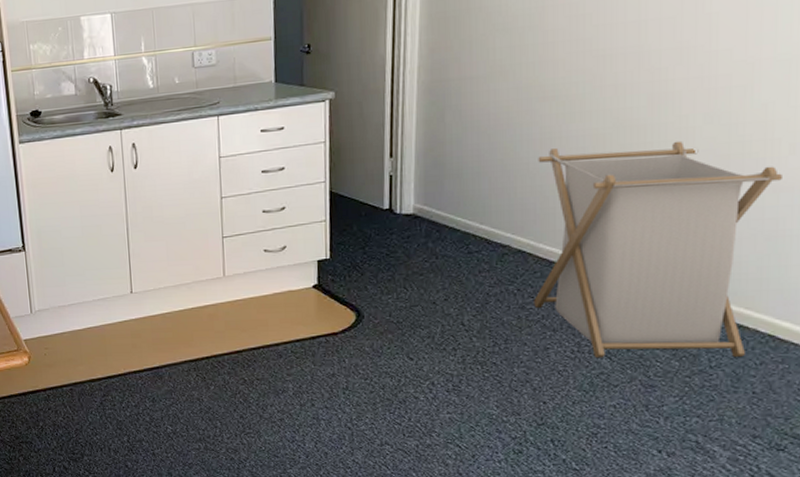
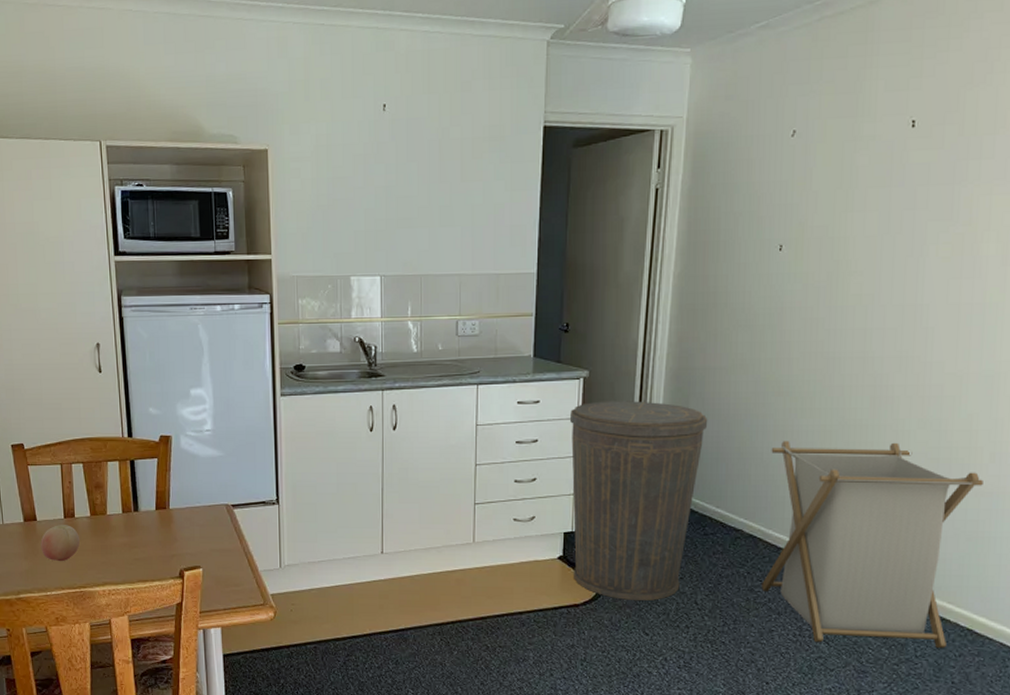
trash can: none [317,118,467,325] -> present [570,401,708,601]

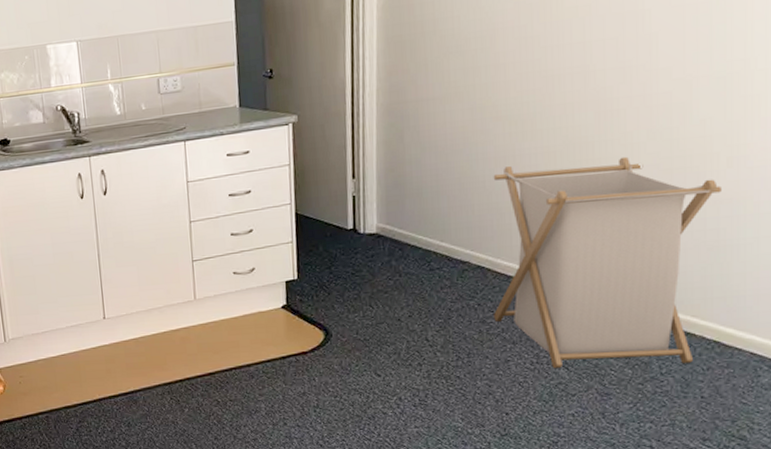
trash can: present [570,401,708,601] -> none [282,140,425,343]

